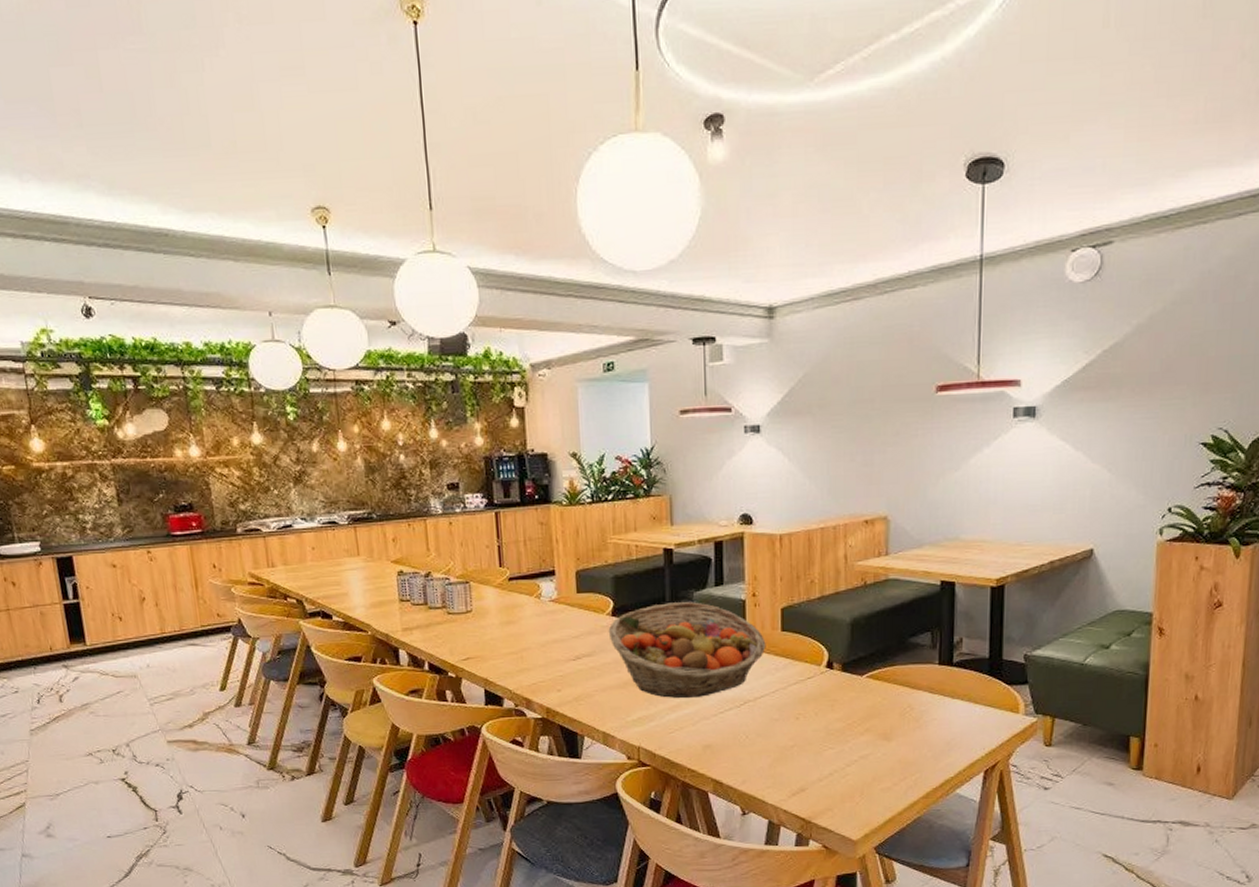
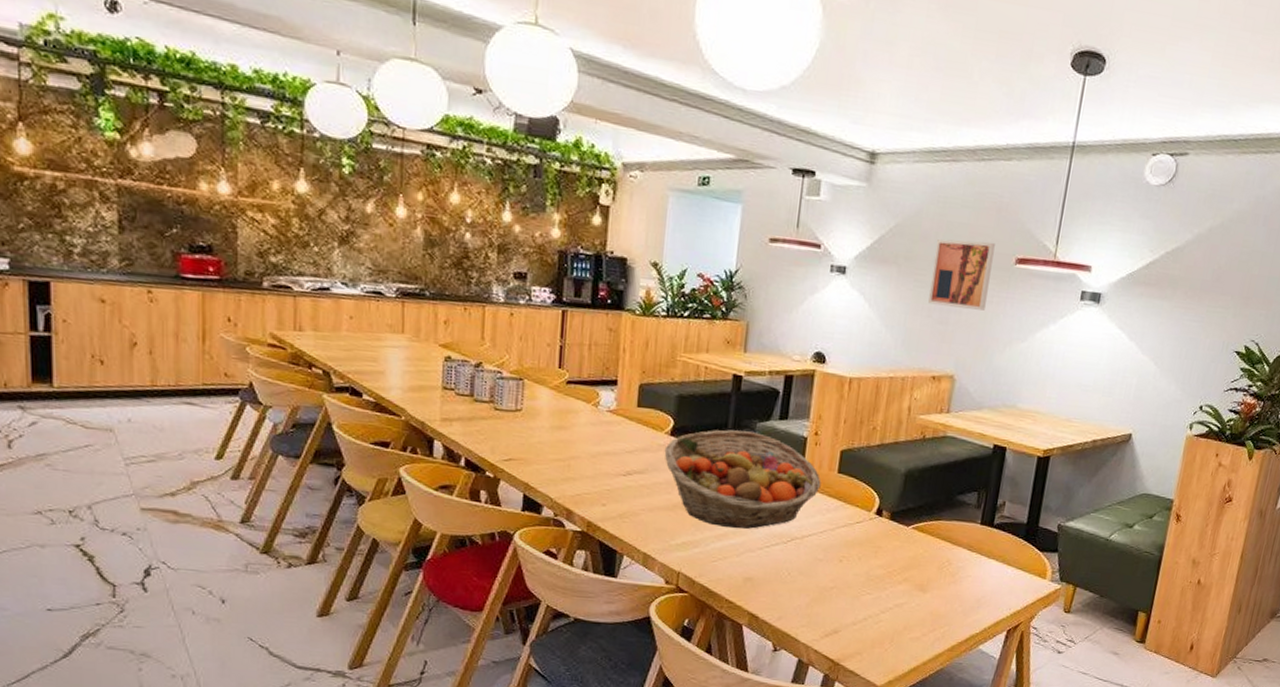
wall art: none [850,374,911,448] -> present [928,239,995,310]

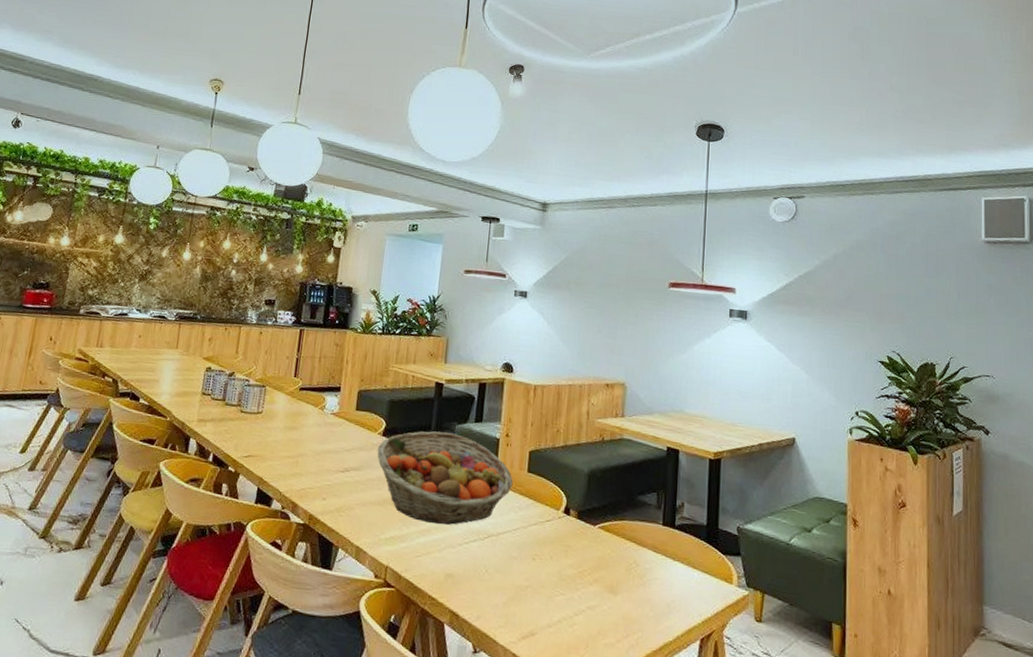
wall art: present [928,239,995,310] -> none [598,268,650,327]

